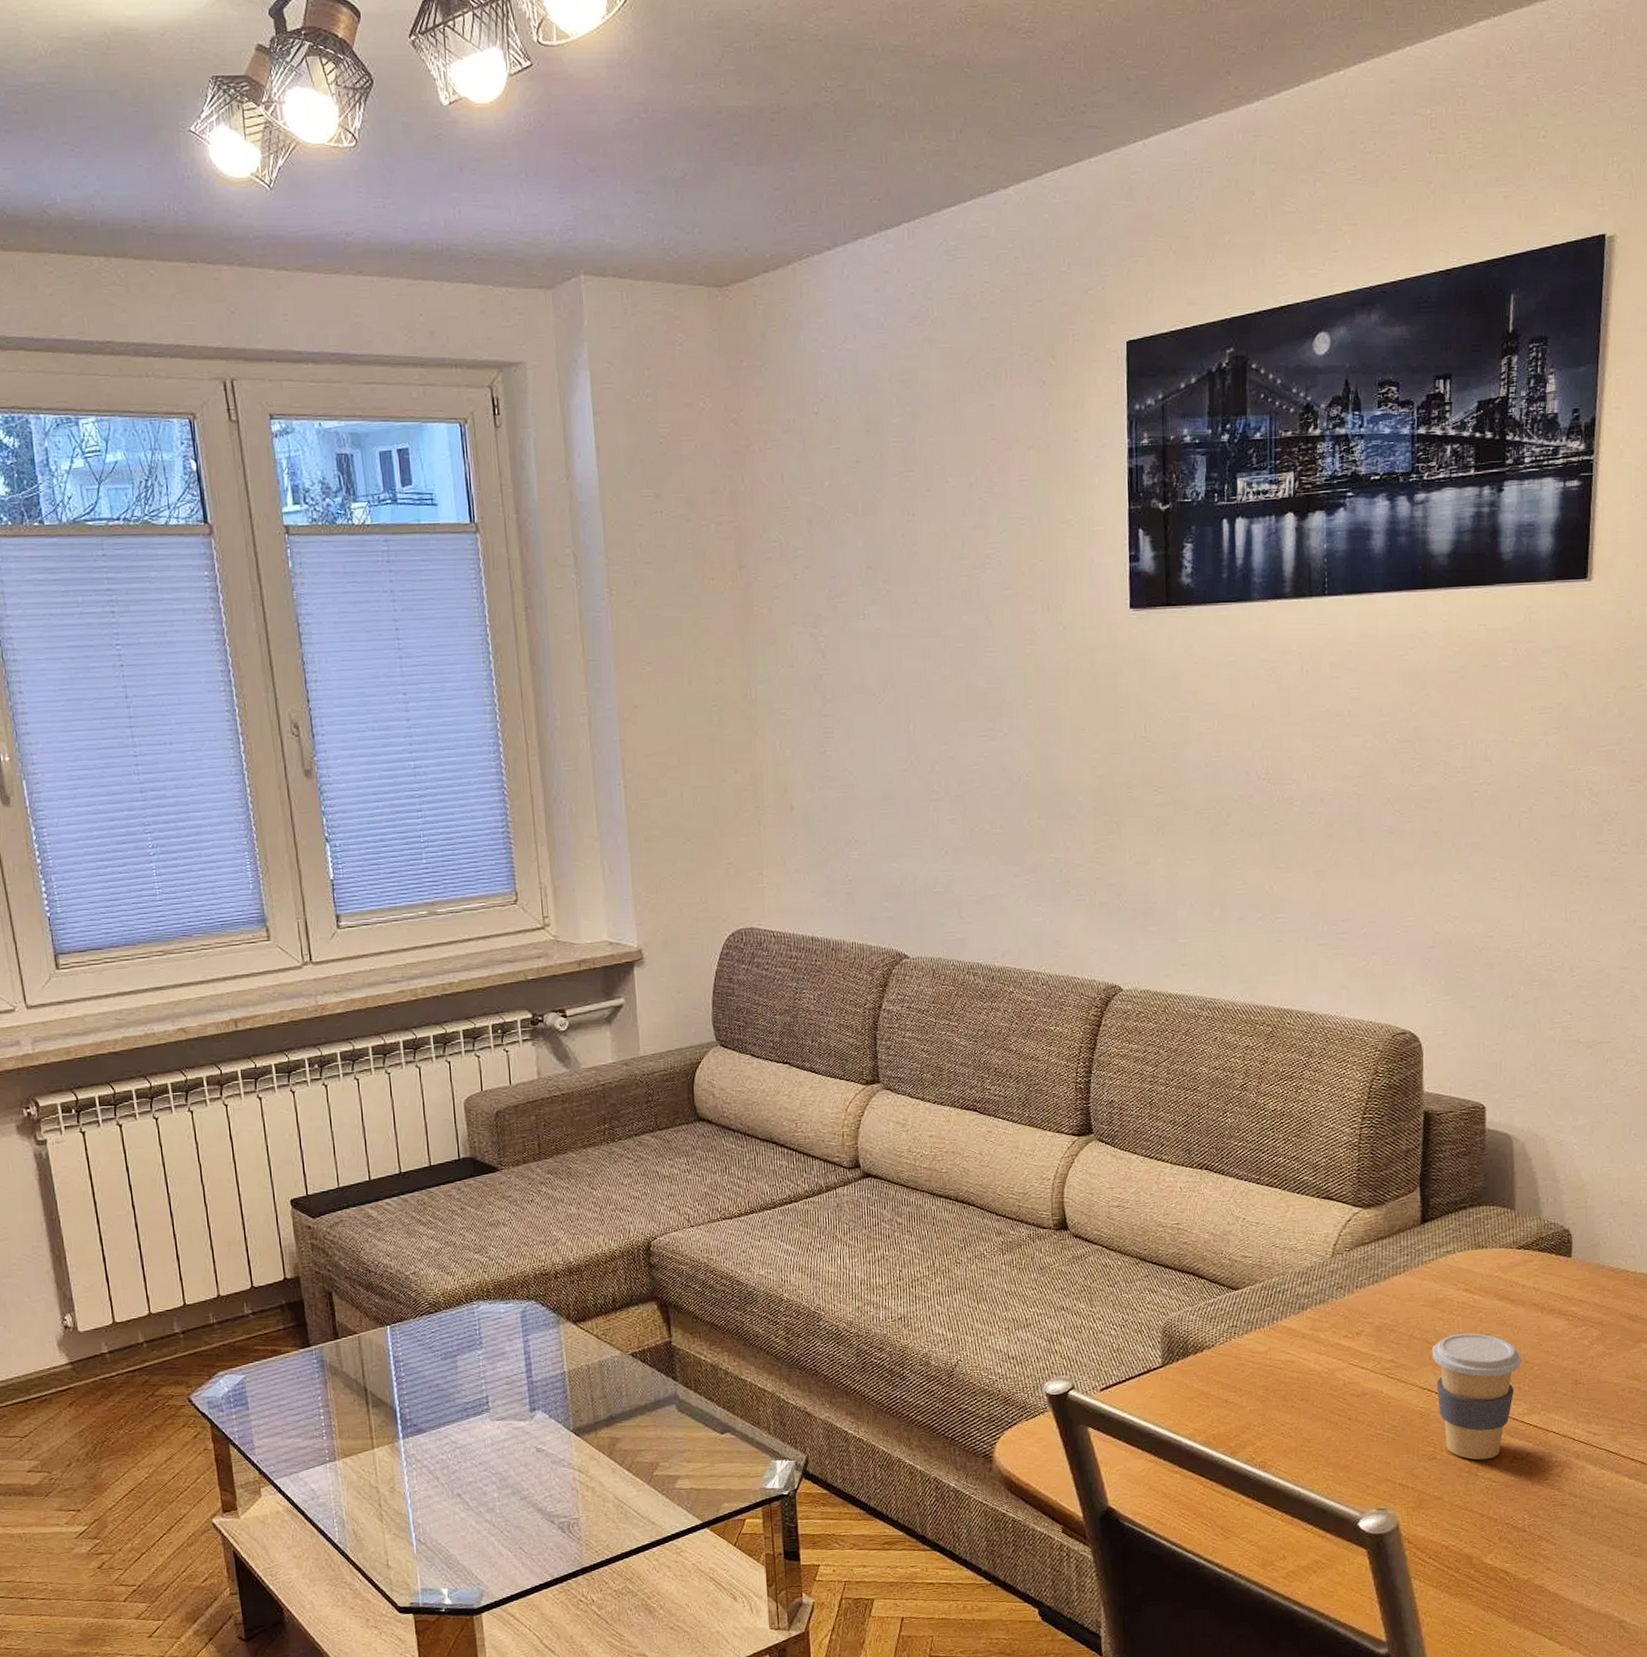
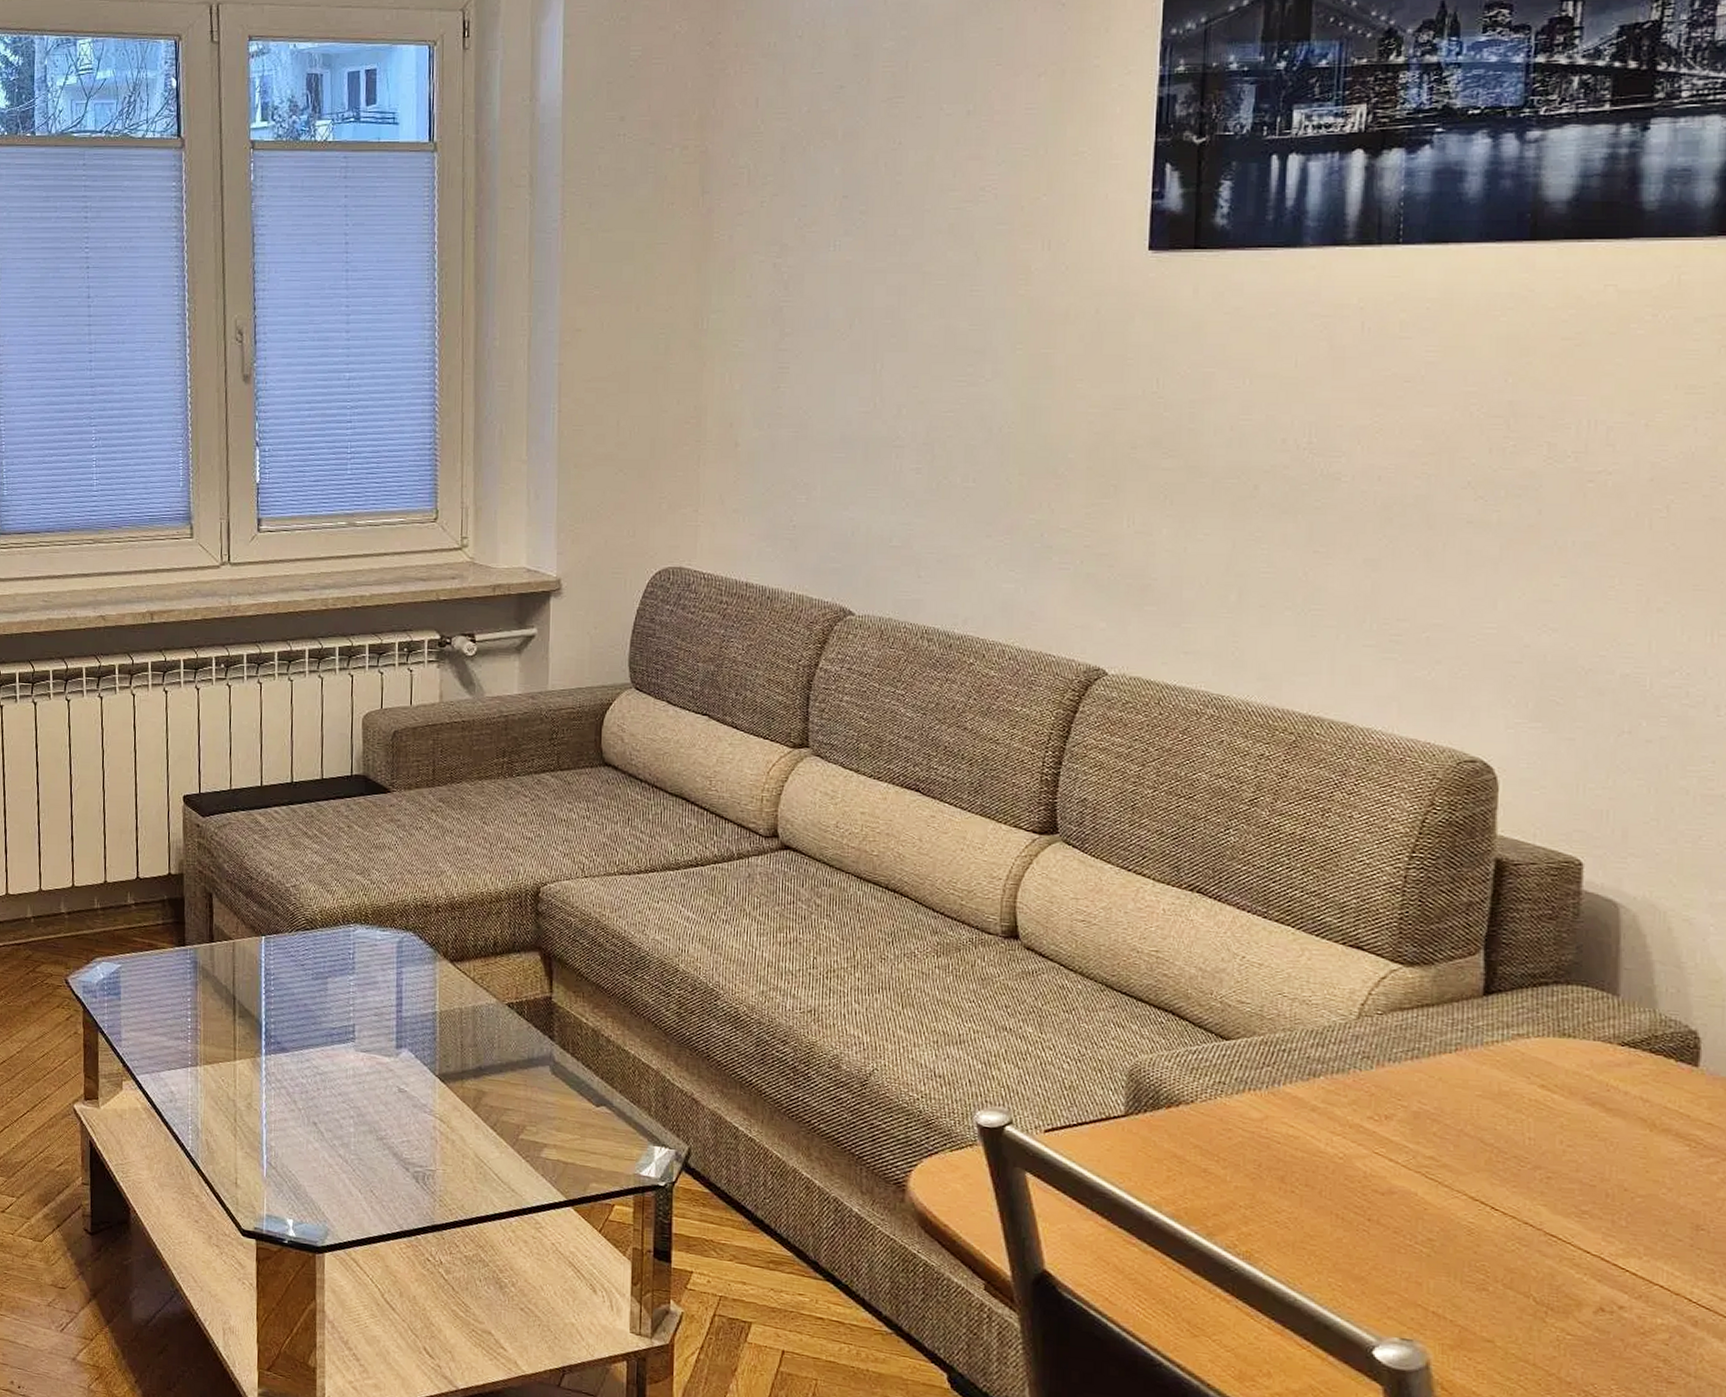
coffee cup: present [1431,1333,1521,1460] -> none [1488,1138,1618,1305]

